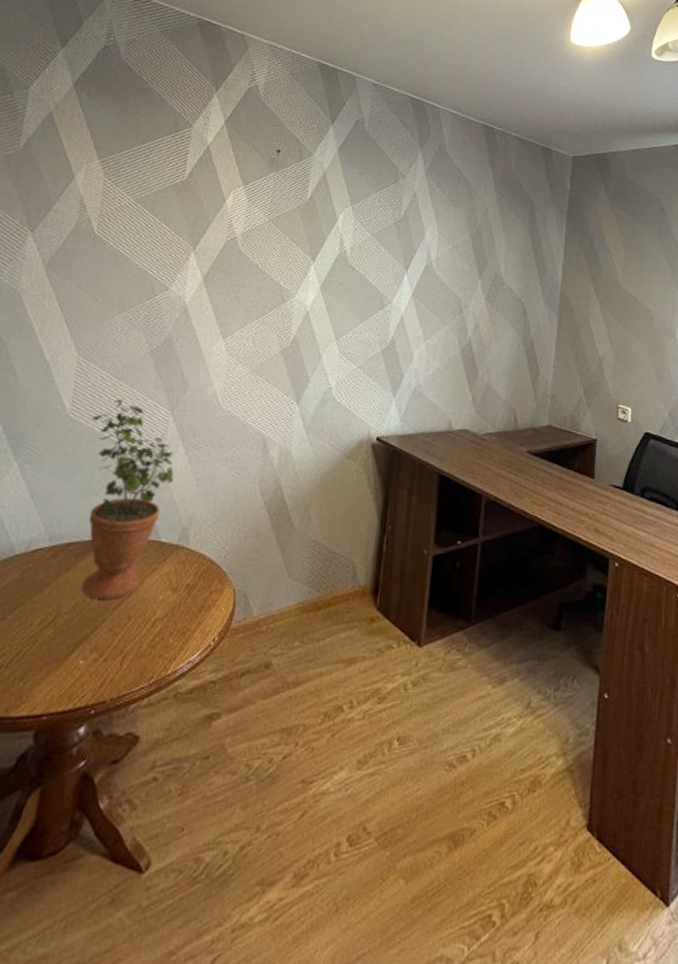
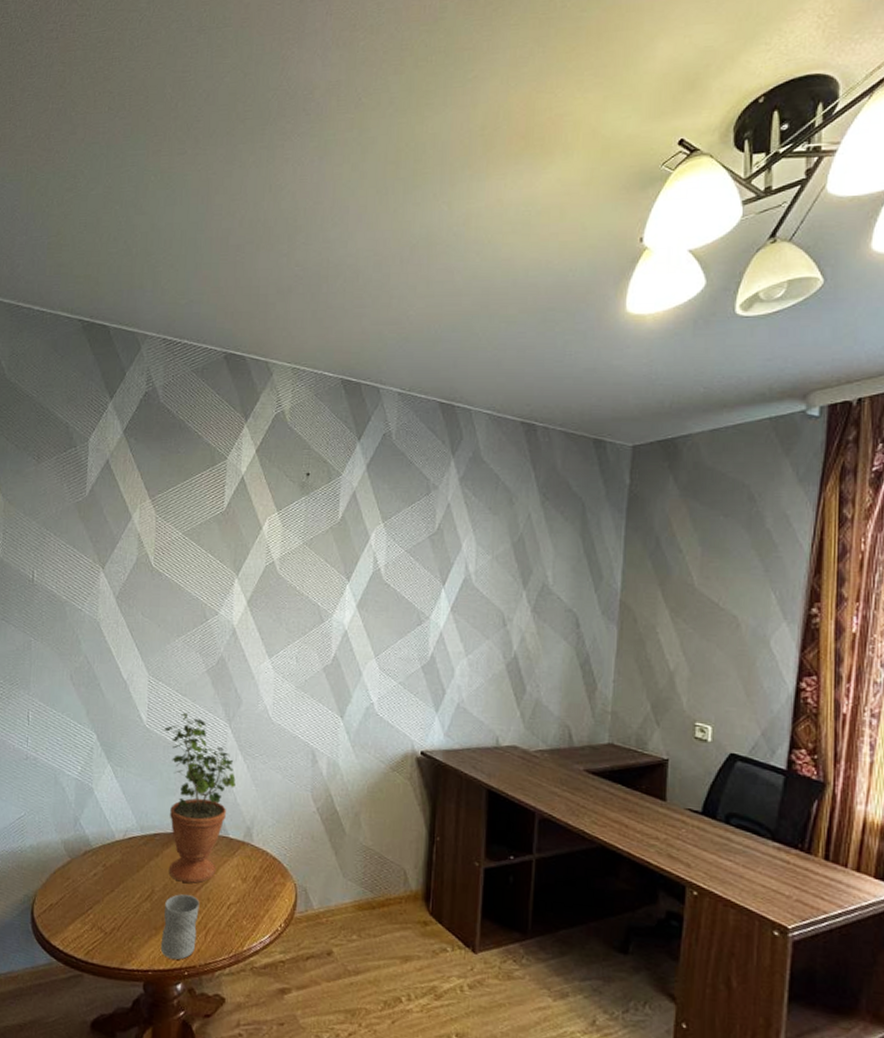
mug: none [61,614,118,696] -> present [160,894,200,960]

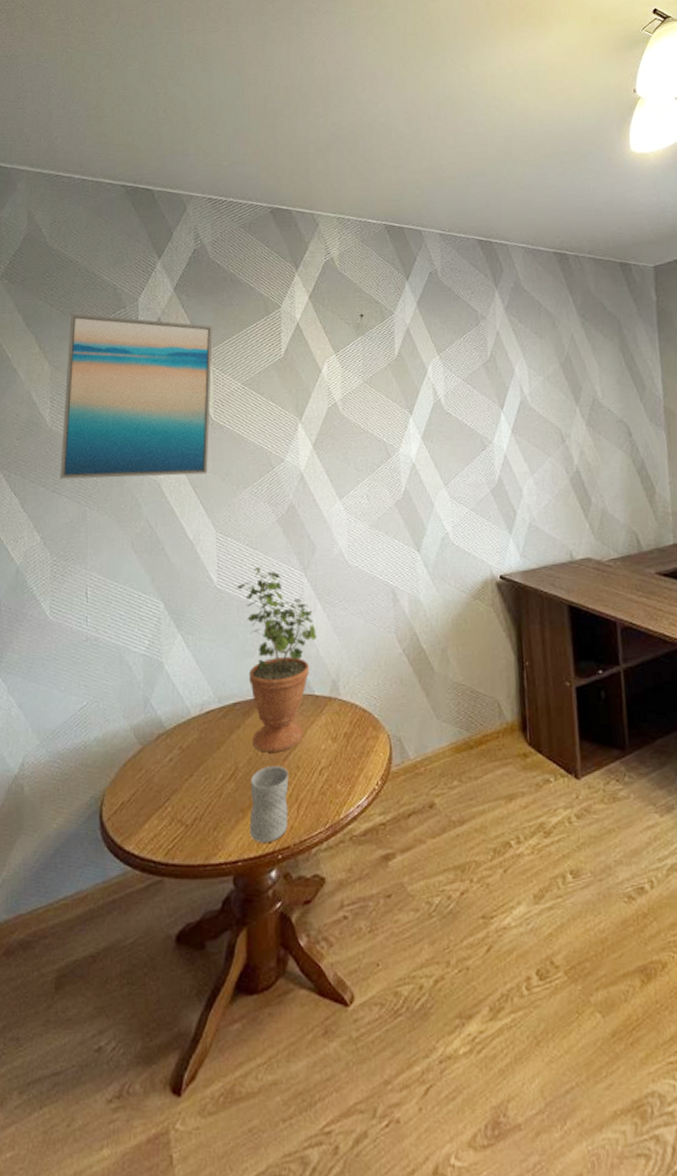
wall art: none [9,448,158,619] -> present [60,313,212,480]

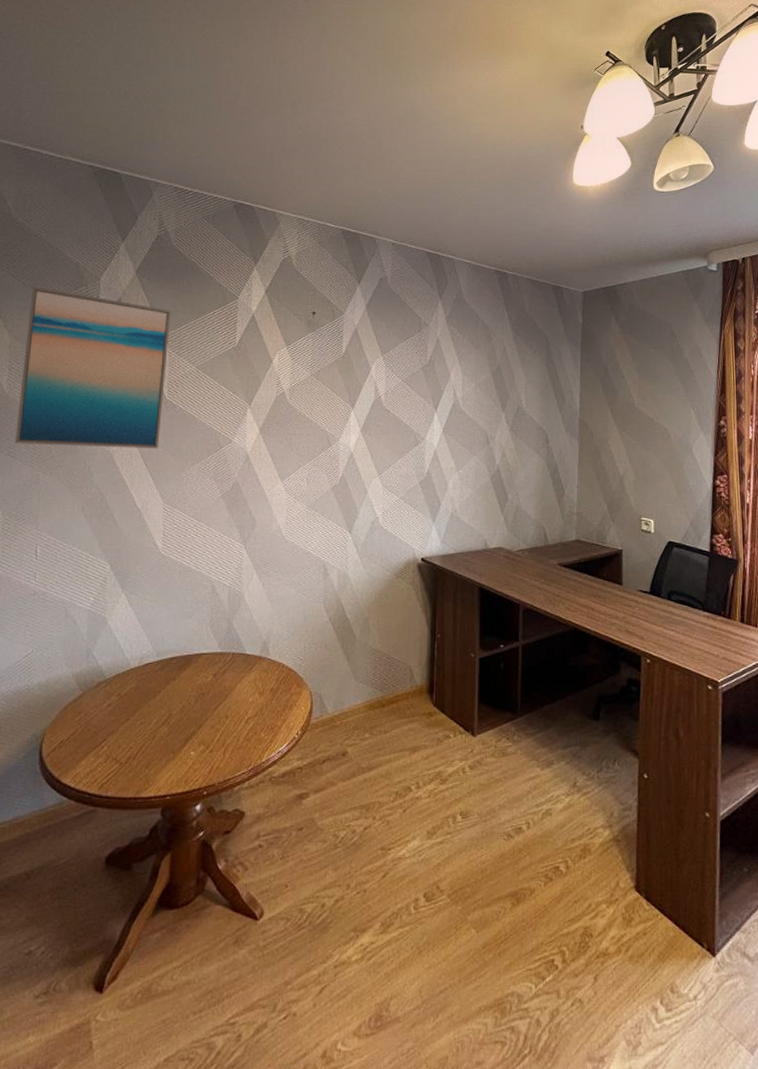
potted plant: present [235,567,317,753] -> none [179,537,252,702]
mug: present [249,766,289,843] -> none [178,715,218,780]

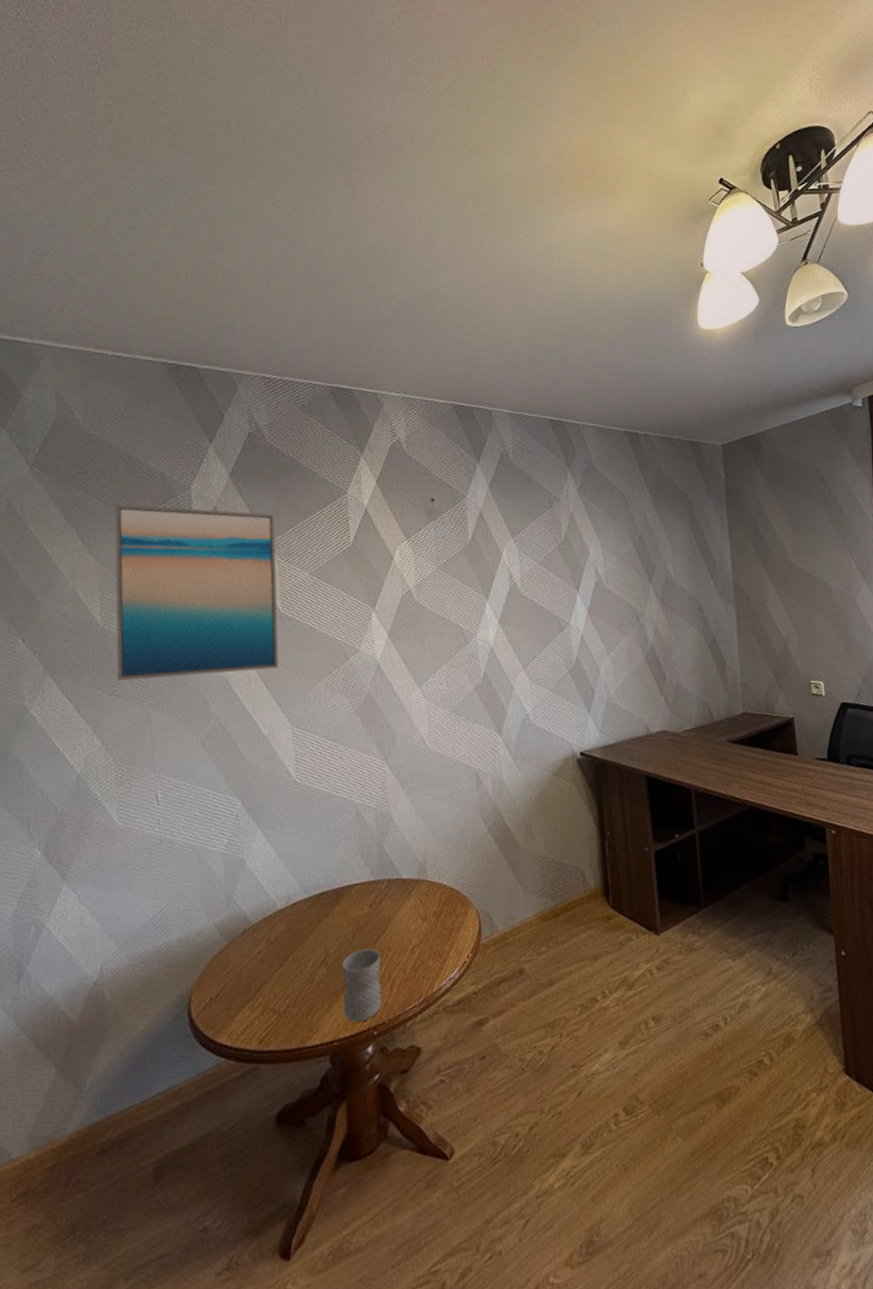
mug: none [178,715,218,780] -> present [342,948,382,1022]

